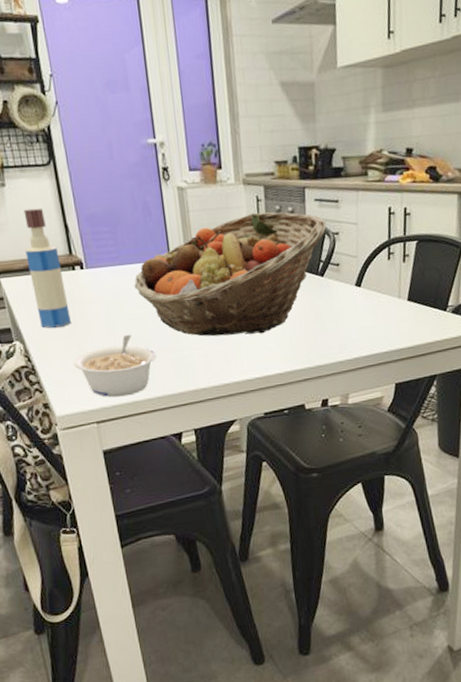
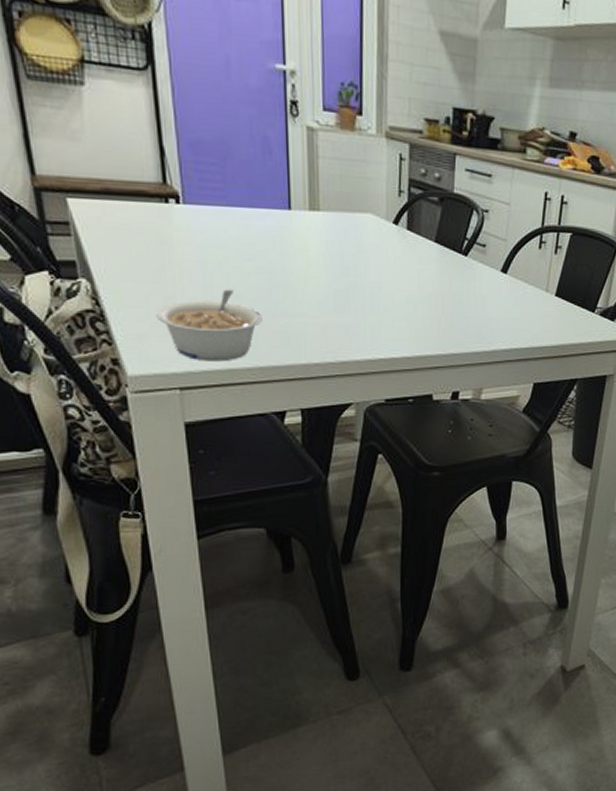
tequila bottle: present [23,208,71,328] -> none [104,118,158,269]
fruit basket: present [134,212,327,337] -> none [242,172,476,310]

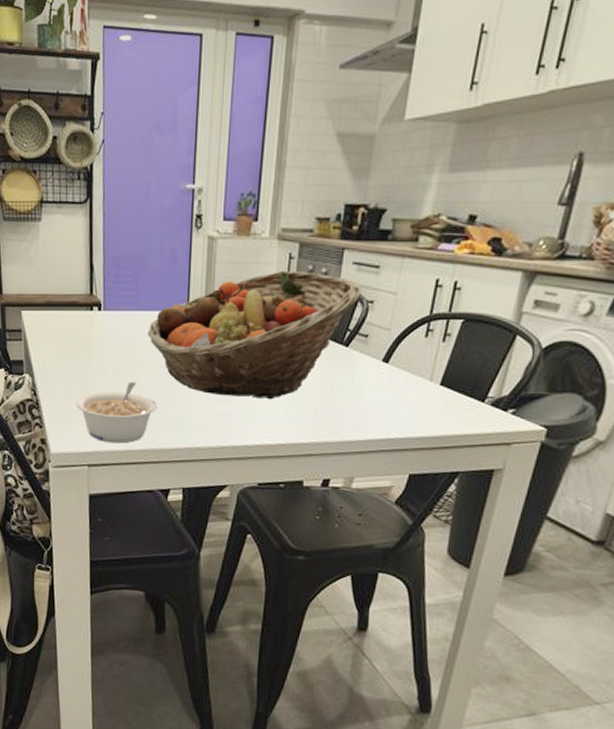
fruit basket: none [242,172,476,310] -> present [147,270,362,400]

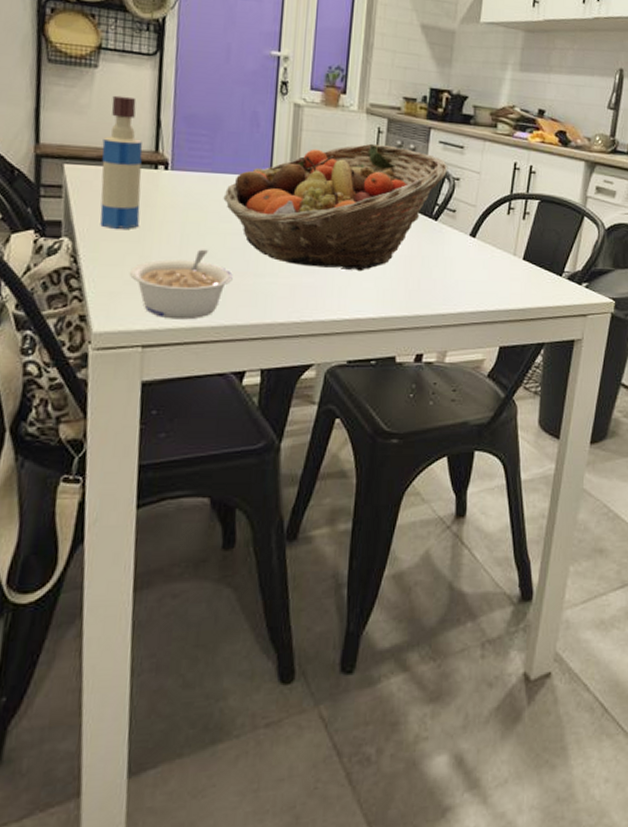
tequila bottle: none [49,245,81,365] -> present [100,95,143,229]

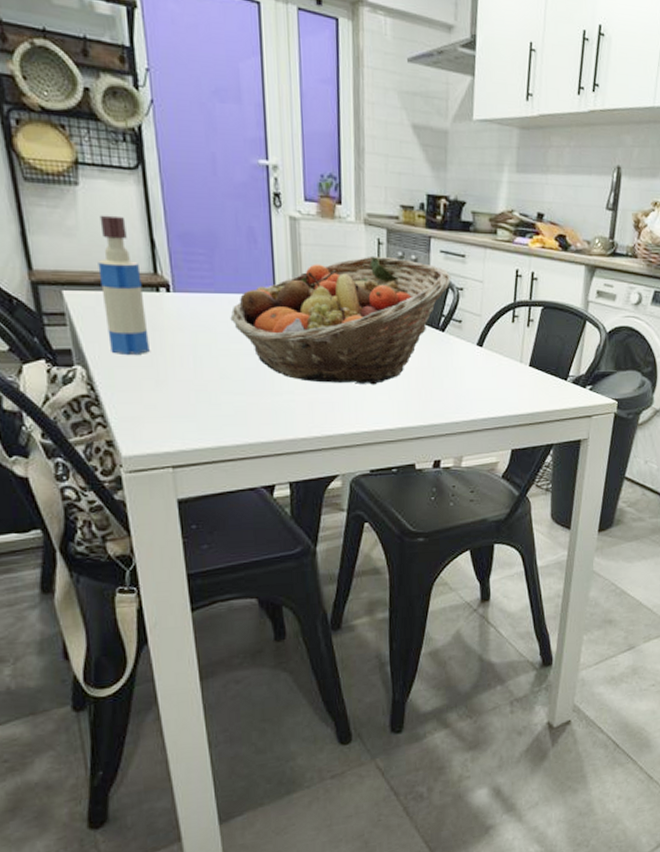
legume: present [129,249,233,320] -> none [148,371,251,440]

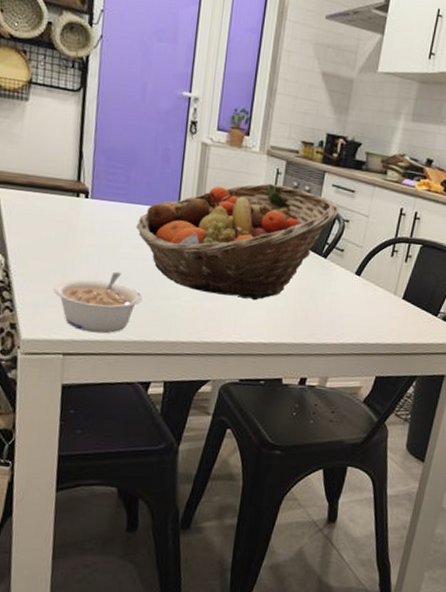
tequila bottle: present [98,215,150,354] -> none [29,127,66,250]
legume: none [148,371,251,440] -> present [53,271,142,333]

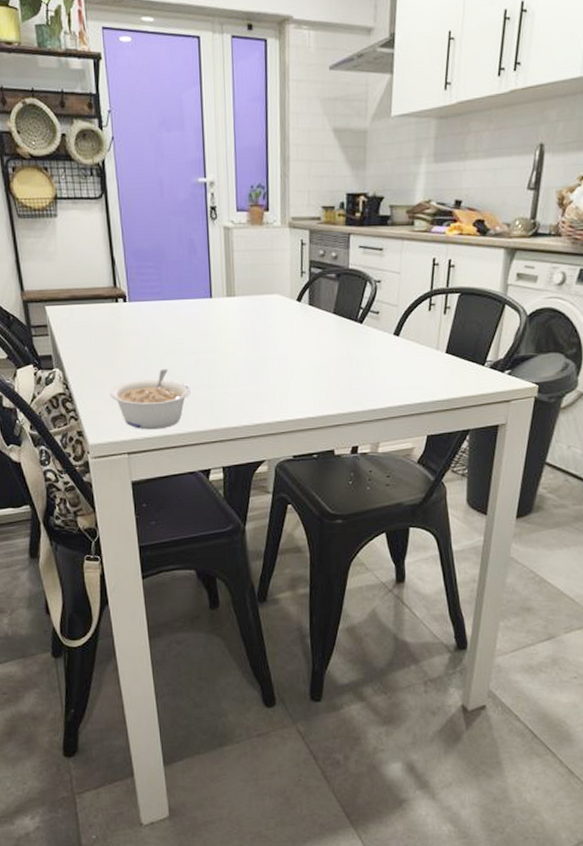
fruit basket: present [136,183,340,301] -> none [174,256,369,377]

